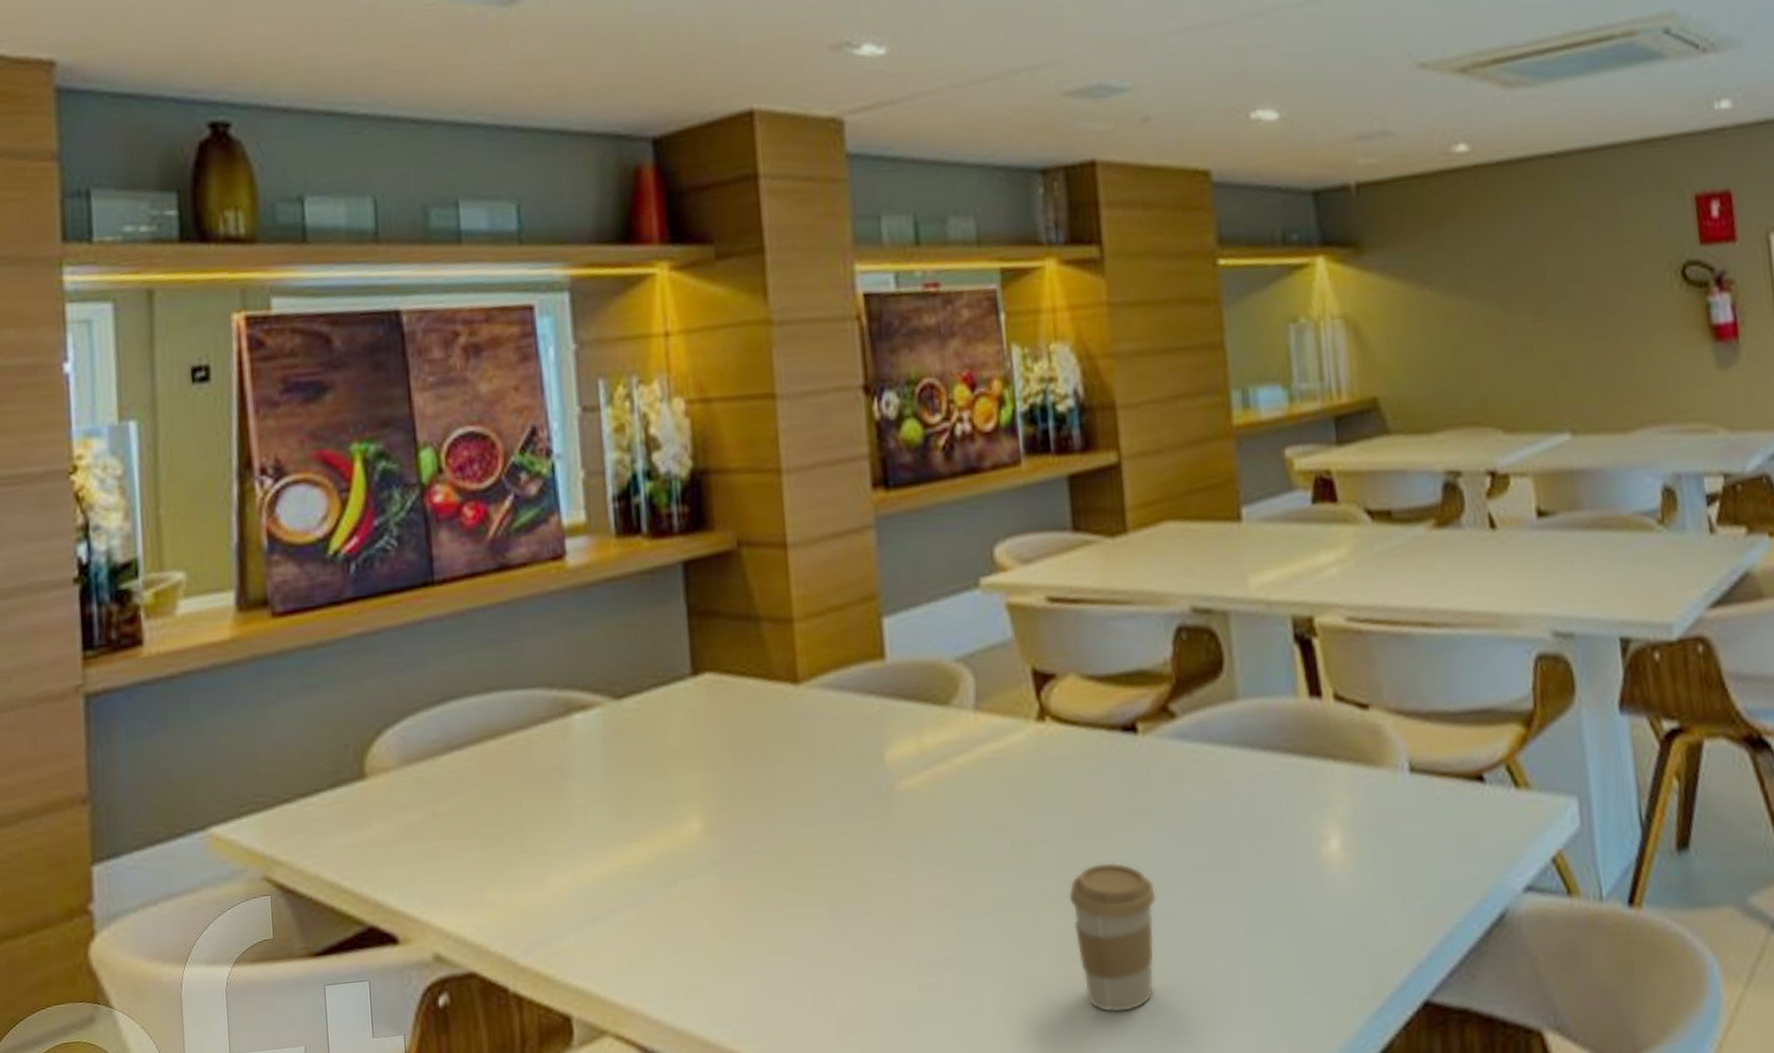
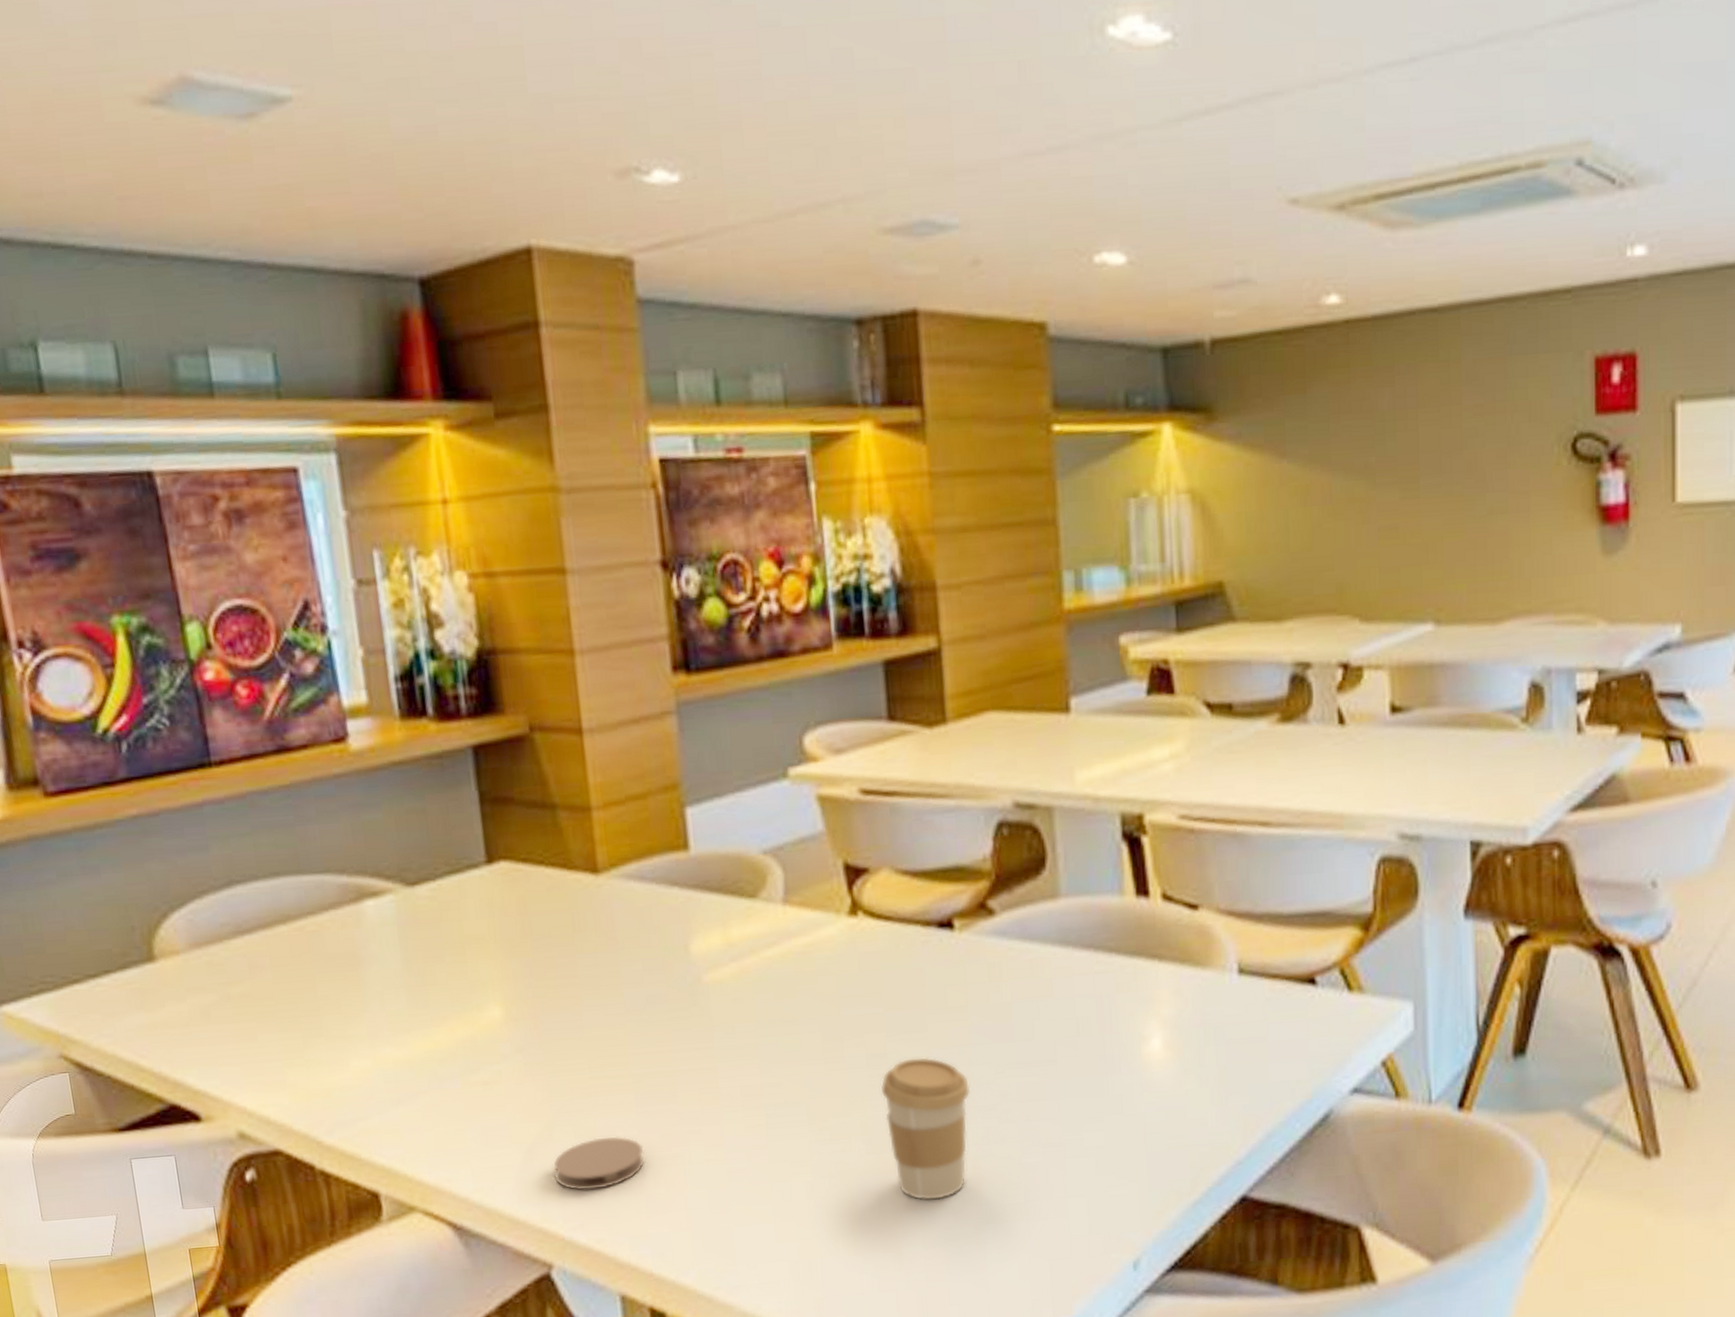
coaster: none [746,951,837,1010] -> present [553,1136,645,1191]

